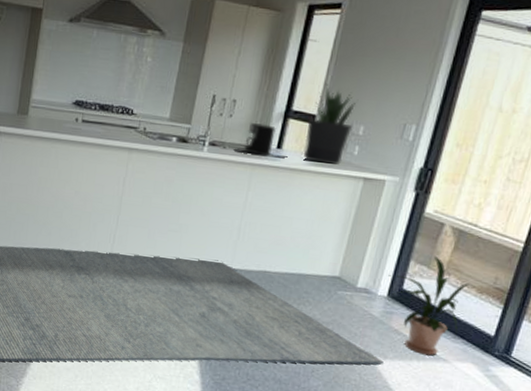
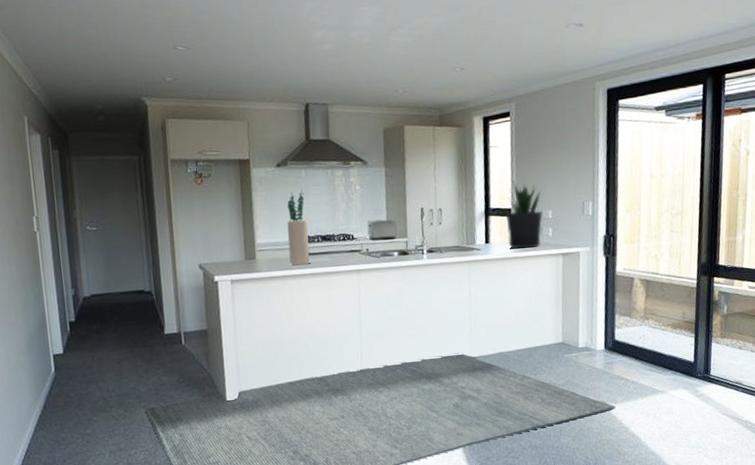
vase: none [61,50,91,133] -> present [287,189,310,267]
toaster: none [148,98,183,123] -> present [367,219,398,240]
coffee maker: present [235,123,285,160] -> none [450,224,494,254]
house plant: present [388,256,475,356] -> none [601,306,670,392]

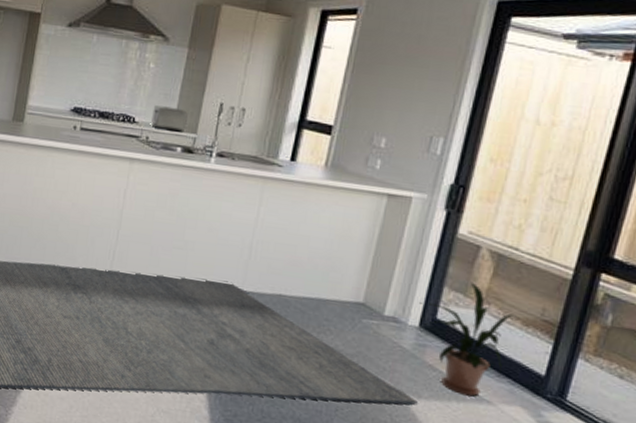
vase: present [287,189,310,267] -> none [58,55,91,141]
planter: present [505,180,543,249] -> none [320,92,376,180]
house plant: none [601,306,670,392] -> present [419,283,520,397]

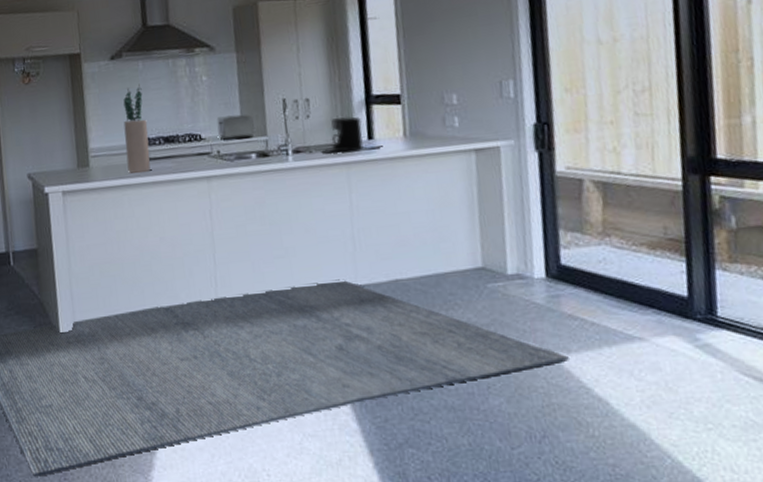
vase: none [58,55,91,141] -> present [123,83,151,174]
coffee maker: none [245,133,300,173] -> present [322,116,381,154]
house plant: present [419,283,520,397] -> none [539,219,644,338]

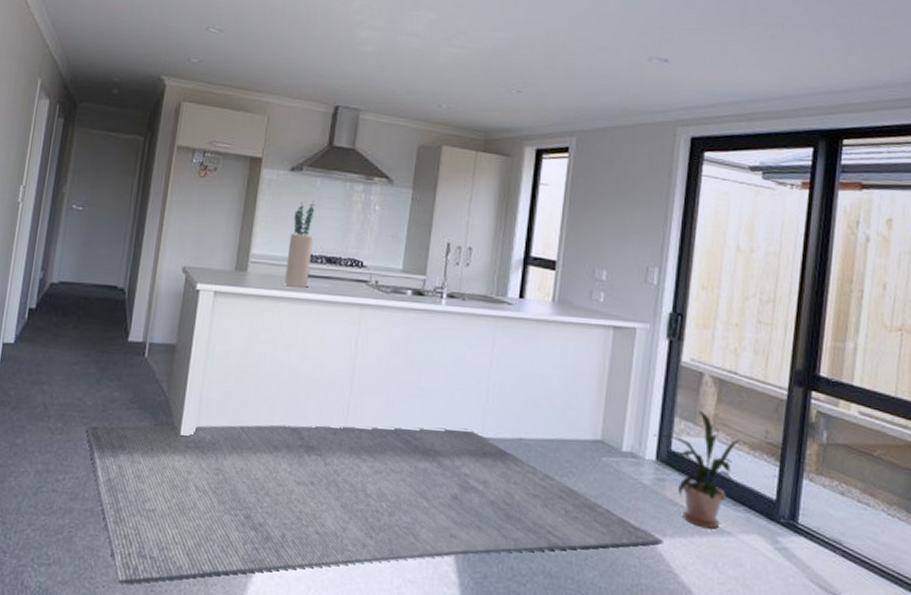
toaster: present [216,114,255,140] -> none [380,248,416,275]
coffee maker: present [322,116,381,154] -> none [475,271,529,310]
house plant: none [539,219,644,338] -> present [654,411,746,529]

